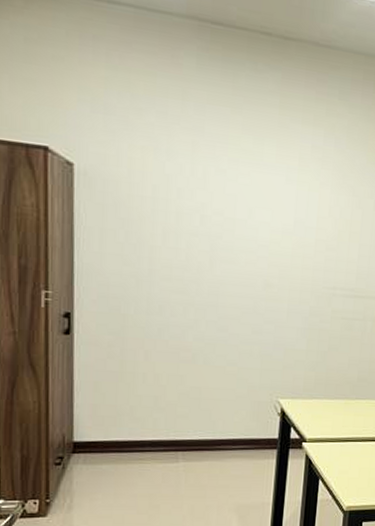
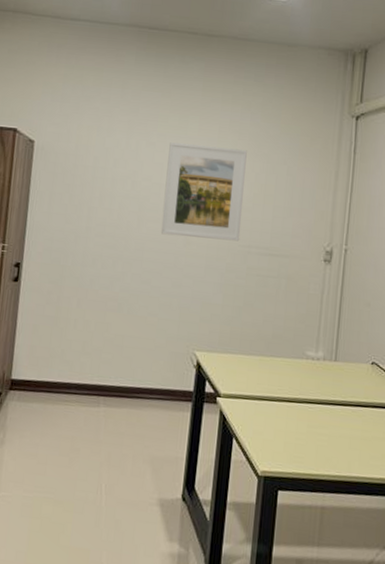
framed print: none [237,170,331,283] -> present [161,142,247,242]

